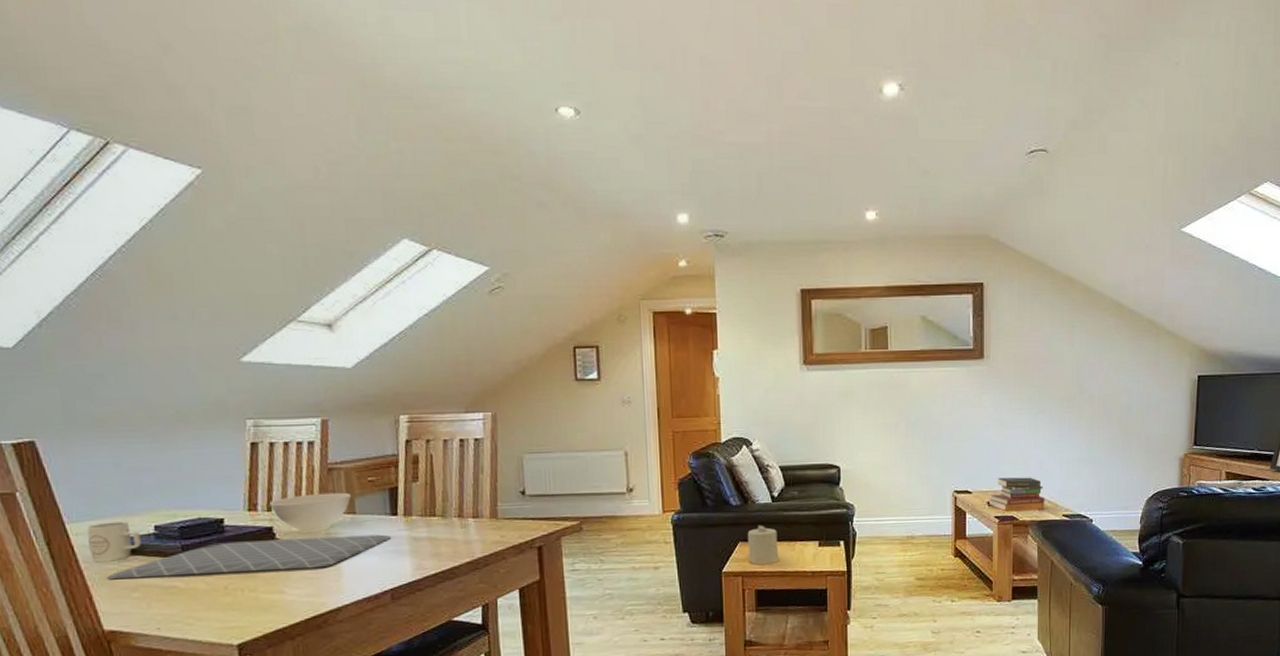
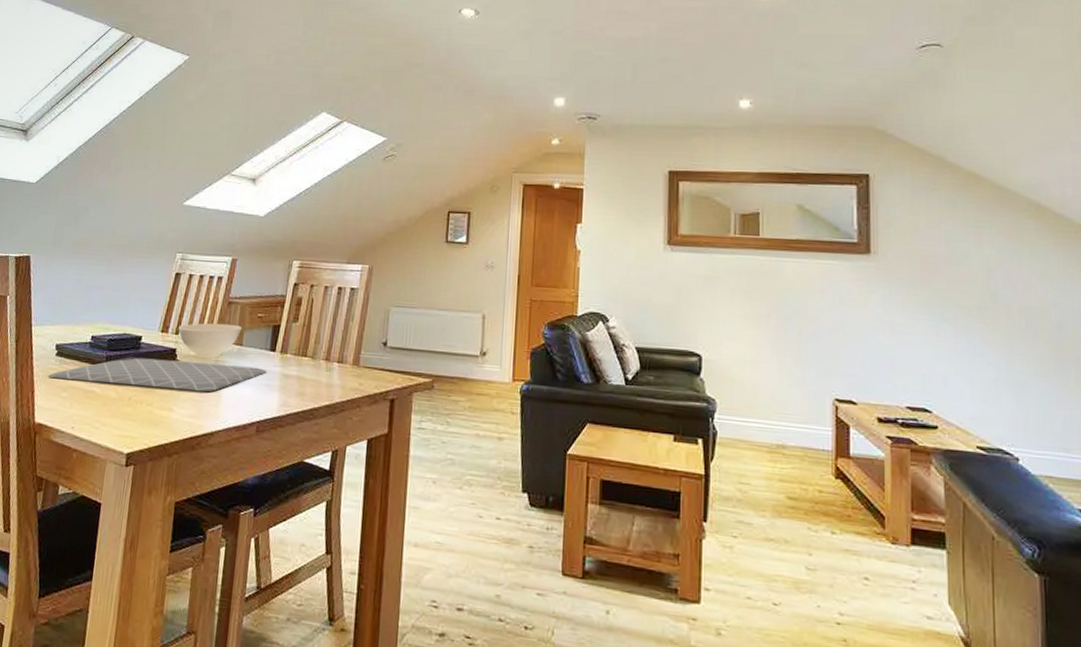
mug: present [87,521,143,563] -> none [42,328,80,363]
candle: present [747,525,779,565] -> none [595,407,629,454]
books: present [989,477,1045,512] -> none [879,389,953,437]

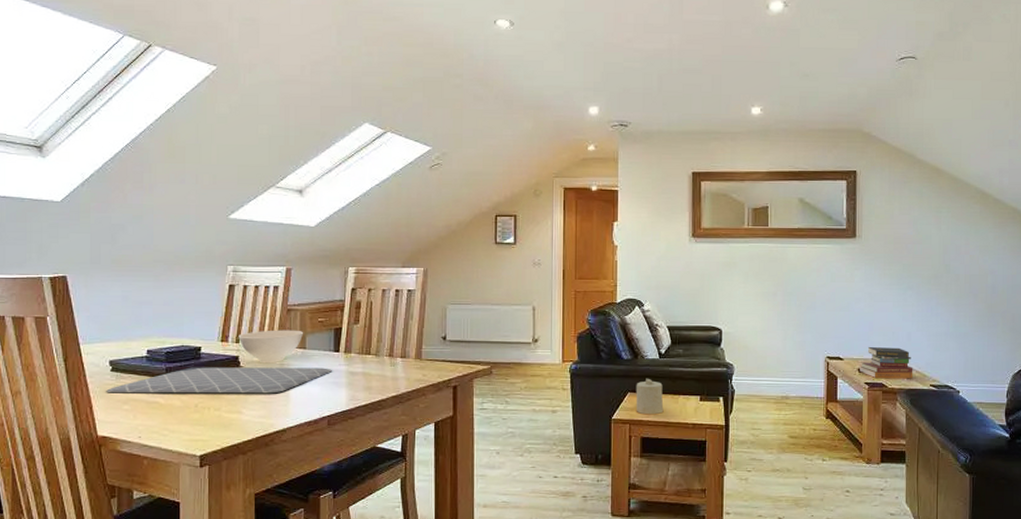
candle: none [595,407,629,454] -> present [635,378,664,415]
books: none [879,389,953,437] -> present [860,346,913,379]

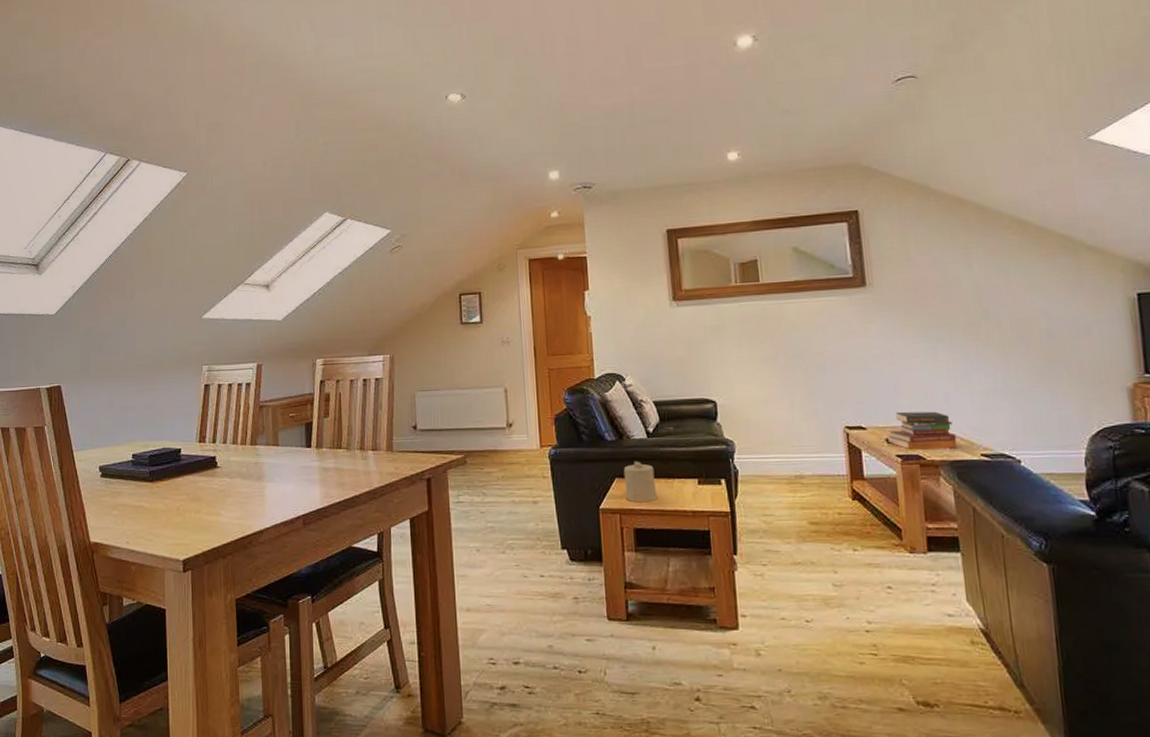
placemat: present [106,367,332,394] -> none [97,464,305,499]
bowl: present [238,330,304,364] -> none [215,426,276,463]

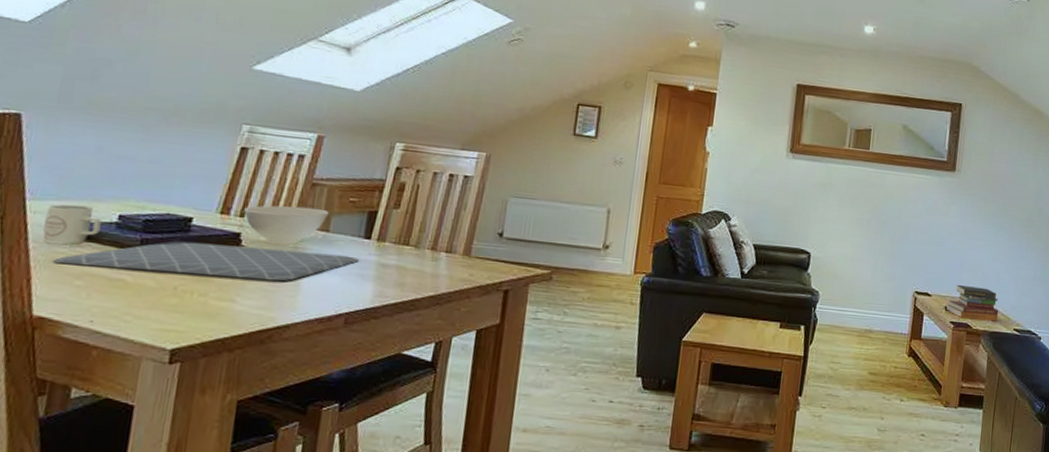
mug: none [87,450,123,484] -> present [43,204,102,246]
placemat: none [97,464,305,499] -> present [53,240,359,282]
bowl: none [215,426,276,463] -> present [243,205,330,246]
candle: present [623,461,658,503] -> none [709,298,742,340]

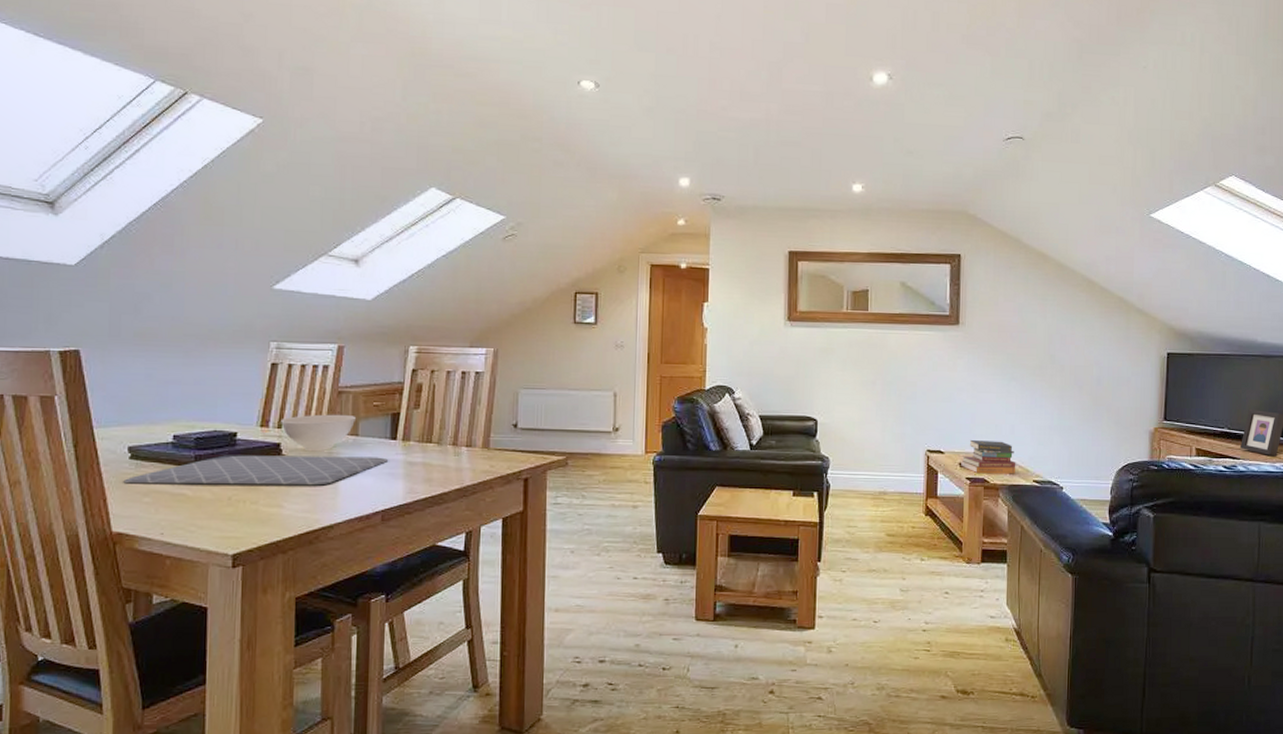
mug: present [43,204,102,246] -> none [111,429,160,467]

